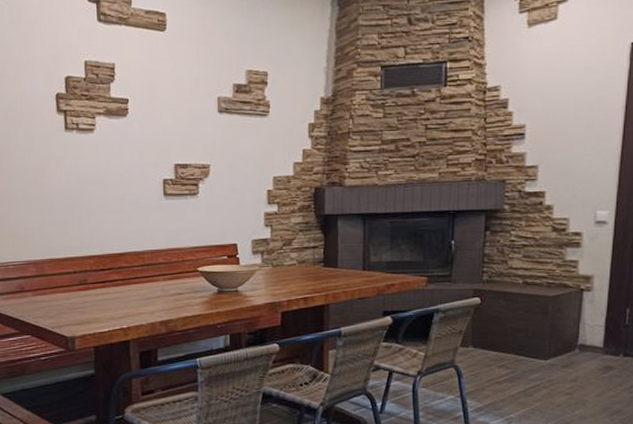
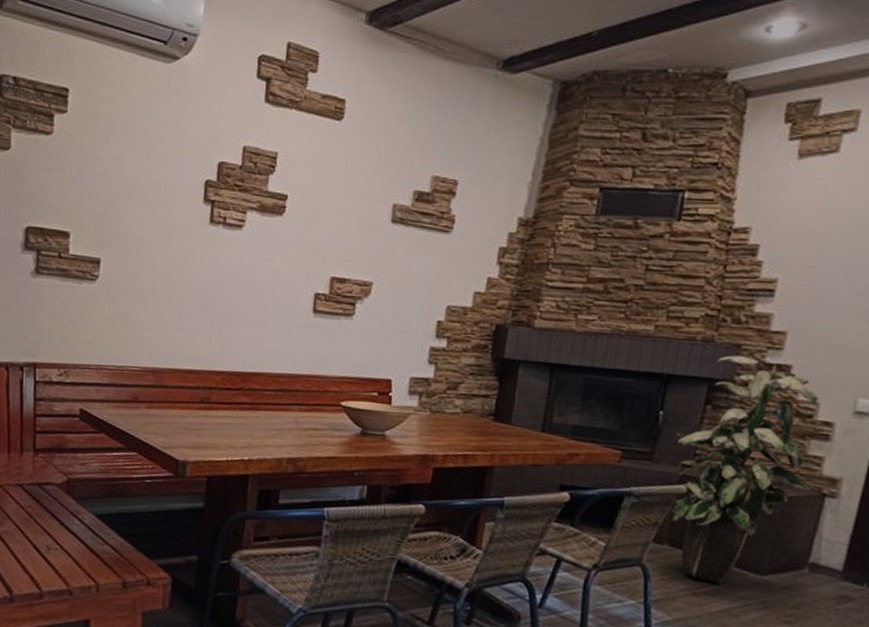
indoor plant: none [466,189,573,372] -> present [671,355,820,585]

